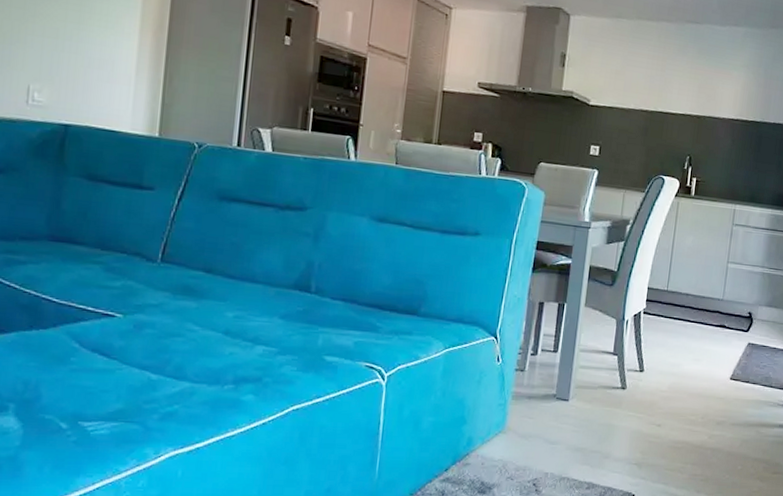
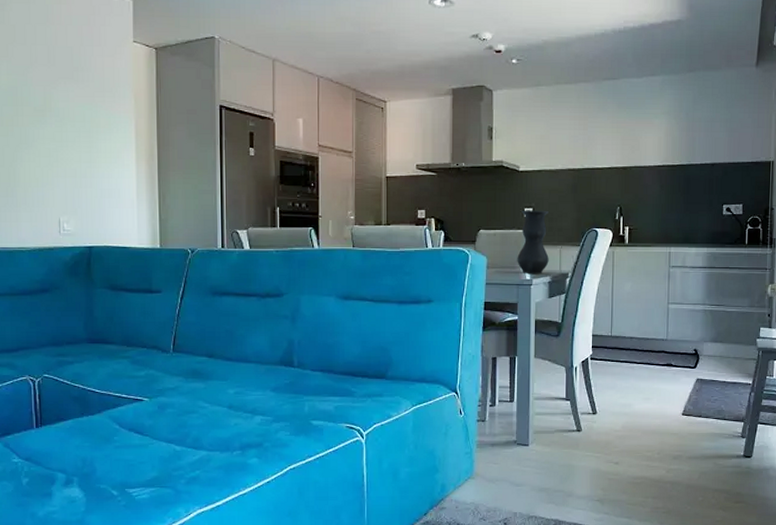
vase: none [577,146,617,217] -> present [517,210,550,273]

